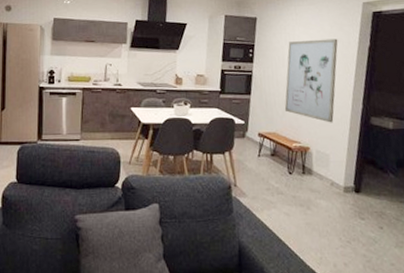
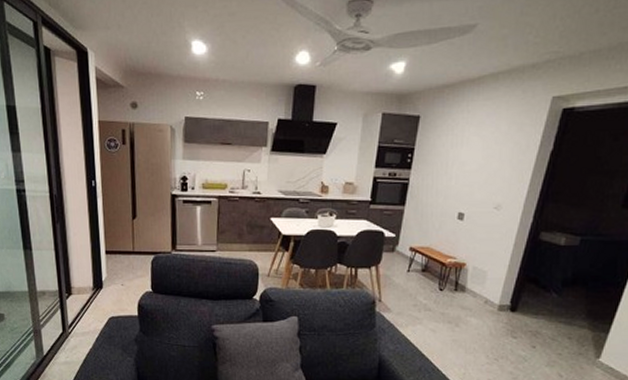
wall art: present [284,39,338,123] -> none [442,141,515,238]

